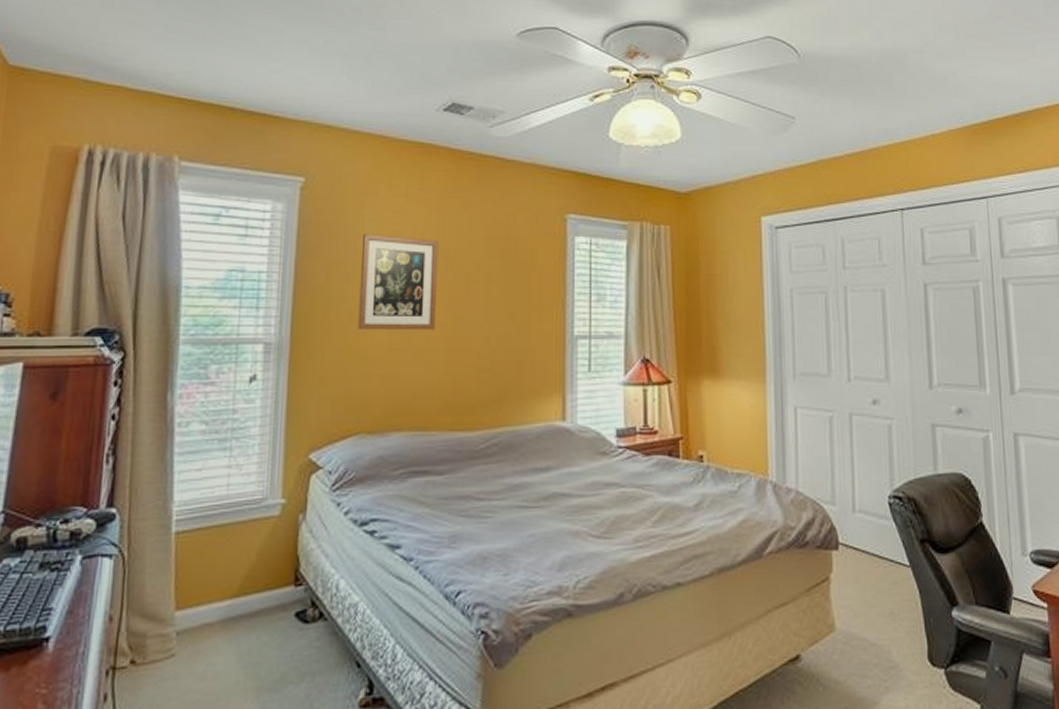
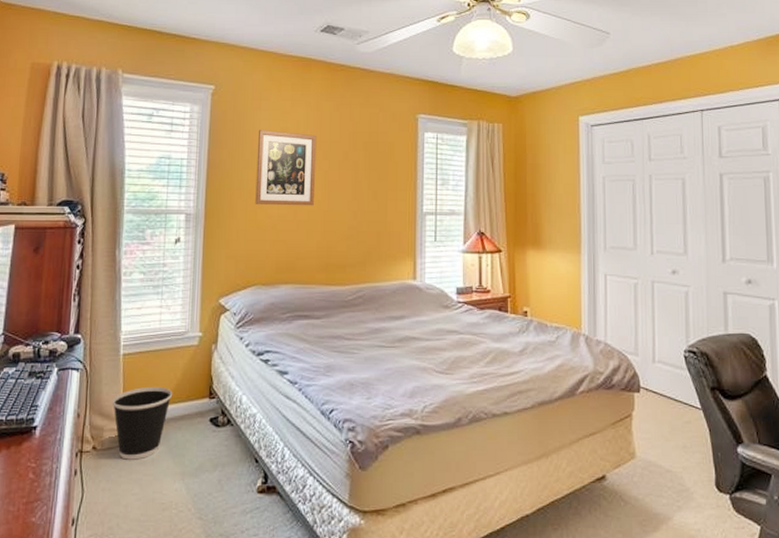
wastebasket: none [158,573,245,675] -> present [112,386,173,460]

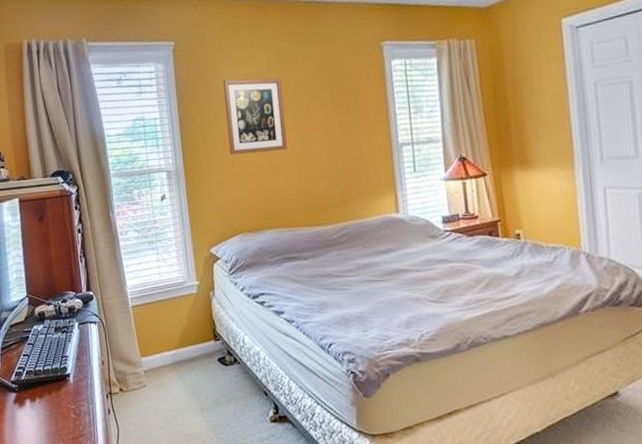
wastebasket: present [112,386,173,460] -> none [129,333,182,399]

